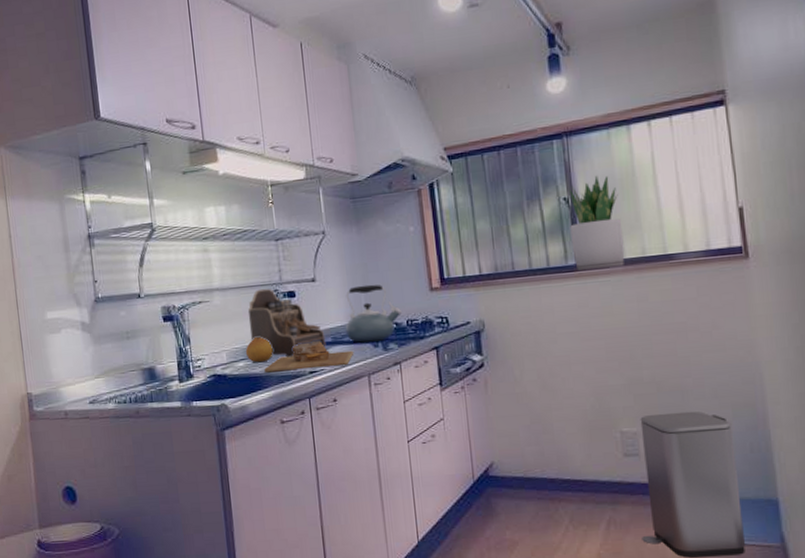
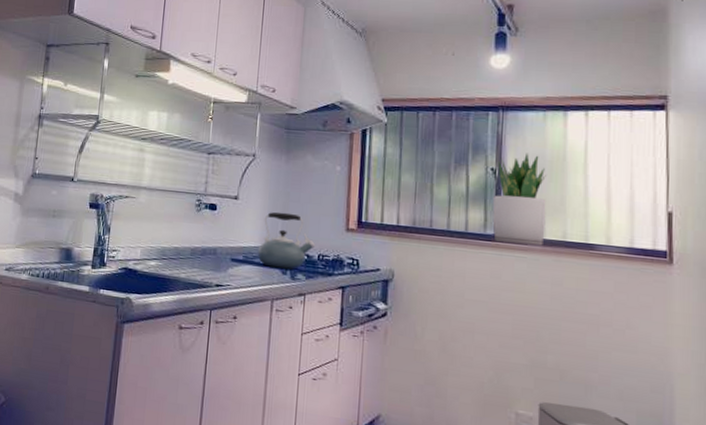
fruit: present [245,336,273,363] -> none [159,240,186,266]
spice rack: present [247,288,326,358] -> none [166,195,238,267]
cutting board: present [264,341,354,373] -> none [173,255,262,286]

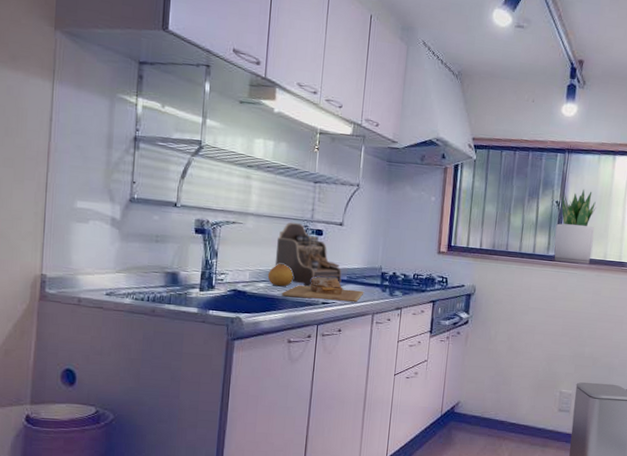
fruit: none [159,240,186,266] -> present [267,263,293,287]
spice rack: none [166,195,238,267] -> present [274,222,342,287]
cutting board: none [173,255,262,286] -> present [282,276,364,303]
kettle: present [257,211,316,270] -> none [360,237,412,288]

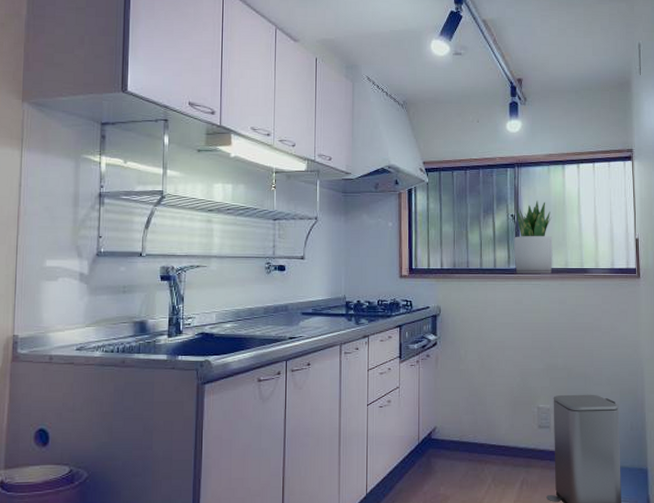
fruit: present [267,263,293,287] -> none [234,302,259,326]
spice rack: present [274,222,342,287] -> none [240,260,307,323]
cutting board: present [282,276,364,303] -> none [249,311,330,335]

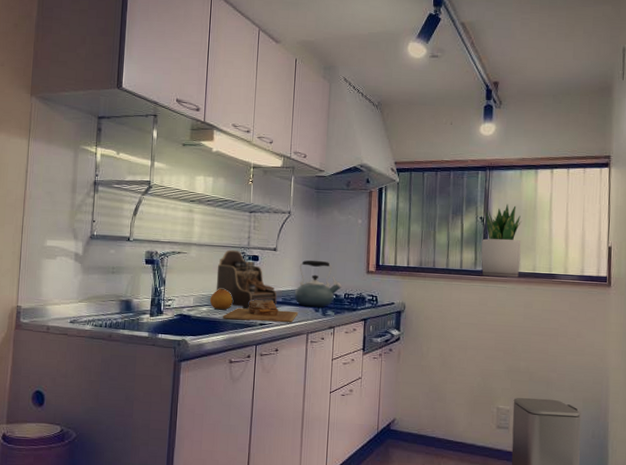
fruit: none [234,302,259,326] -> present [209,288,233,310]
spice rack: none [240,260,307,323] -> present [216,249,277,309]
cutting board: none [249,311,330,335] -> present [223,299,299,323]
kettle: none [325,267,375,316] -> present [294,260,343,307]

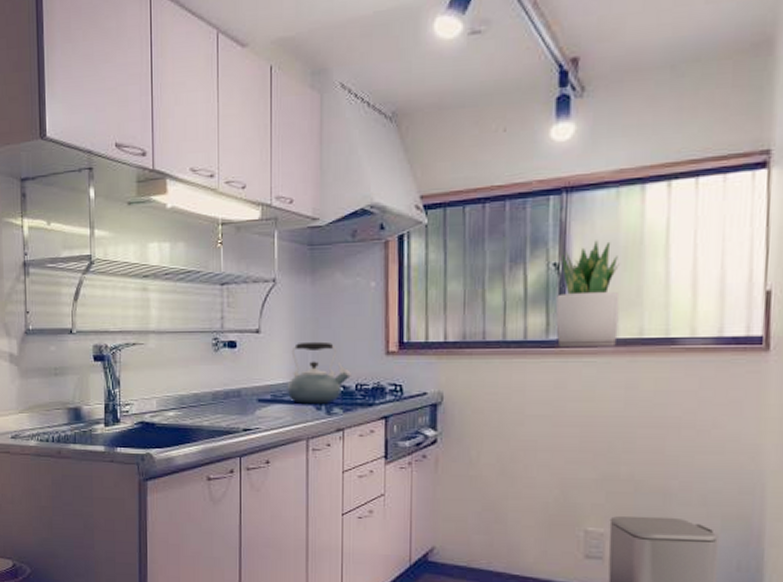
fruit: present [209,288,233,310] -> none [177,386,206,414]
spice rack: present [216,249,277,309] -> none [183,335,264,412]
cutting board: present [223,299,299,323] -> none [195,397,294,427]

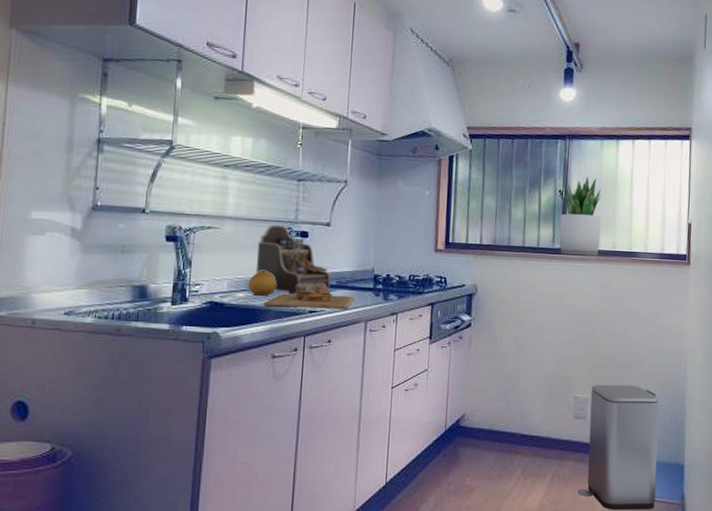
fruit: none [177,386,206,414] -> present [247,269,277,296]
spice rack: none [183,335,264,412] -> present [255,224,331,295]
cutting board: none [195,397,294,427] -> present [264,282,356,310]
kettle: present [287,341,353,404] -> none [350,236,407,291]

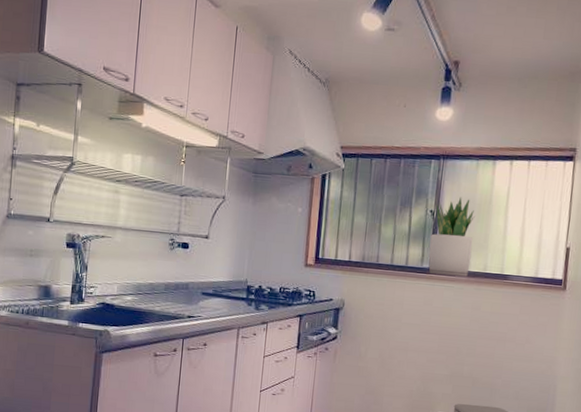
fruit: present [247,269,277,296] -> none [134,276,160,300]
spice rack: present [255,224,331,295] -> none [141,235,208,300]
cutting board: present [264,282,356,310] -> none [148,290,230,317]

